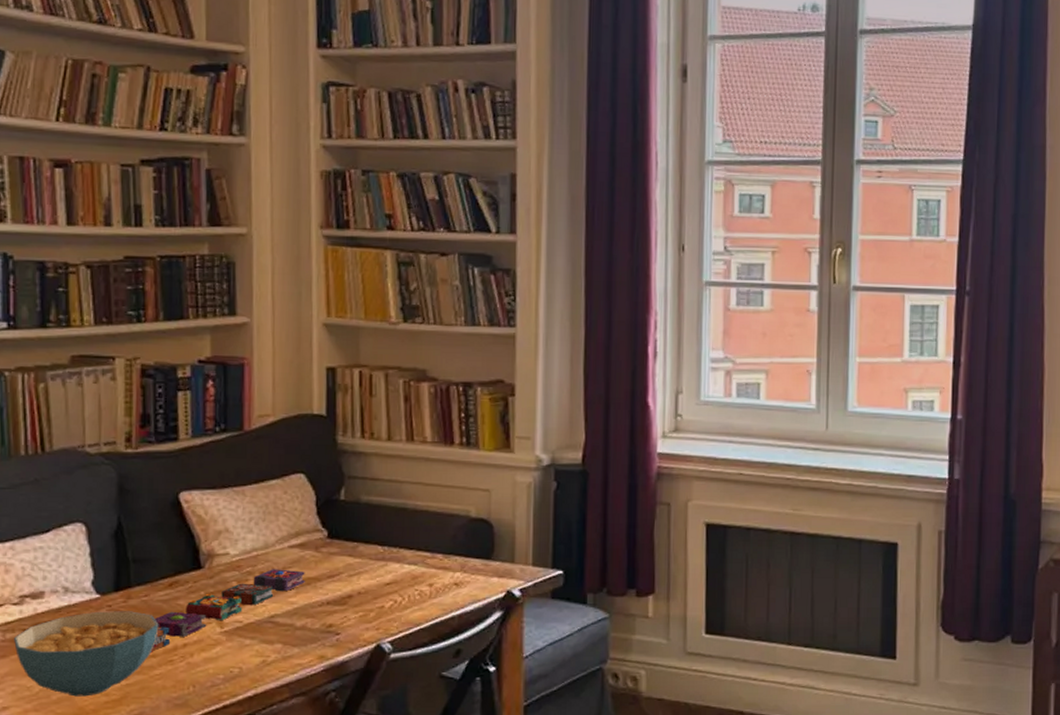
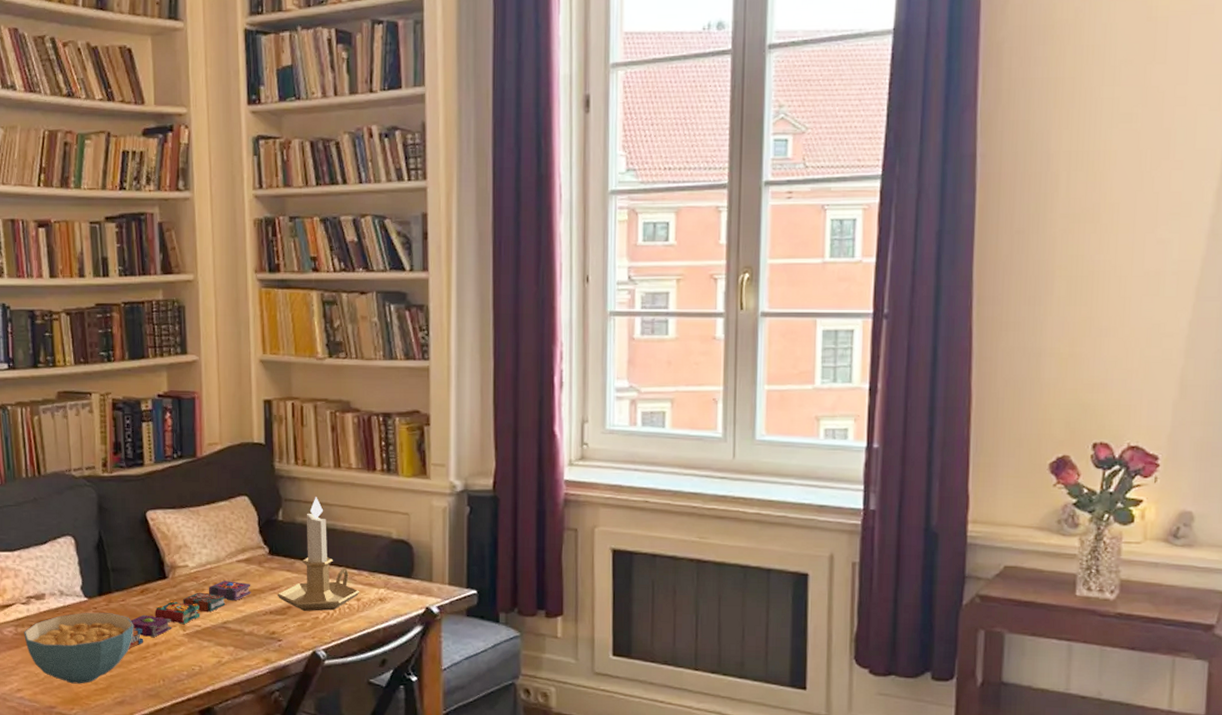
candlestick: none [336,473,433,600] -> present [277,497,360,611]

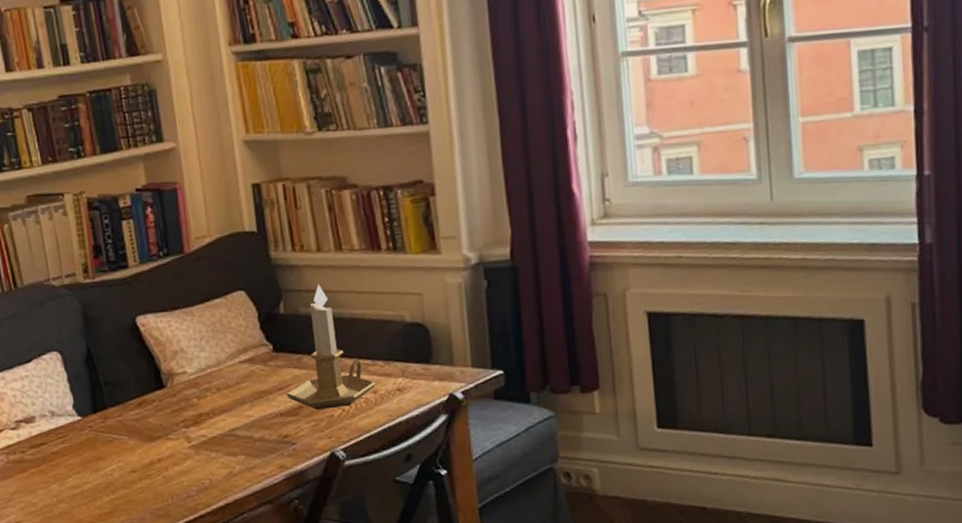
cereal bowl: present [23,612,134,684] -> none [15,430,135,511]
magic books: present [128,580,251,649] -> none [130,384,258,468]

